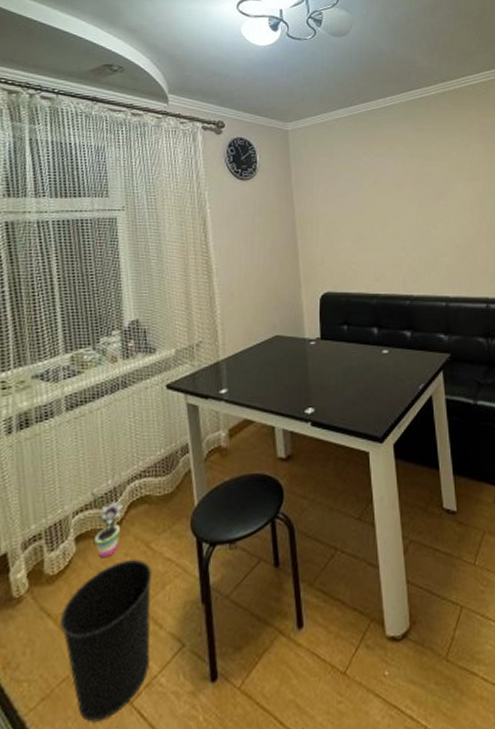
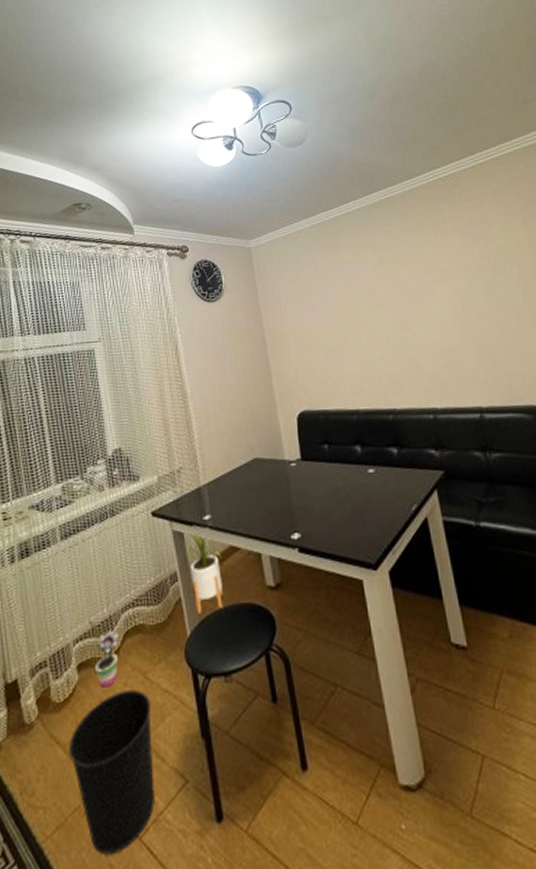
house plant: none [198,406,237,486] -> present [185,533,223,615]

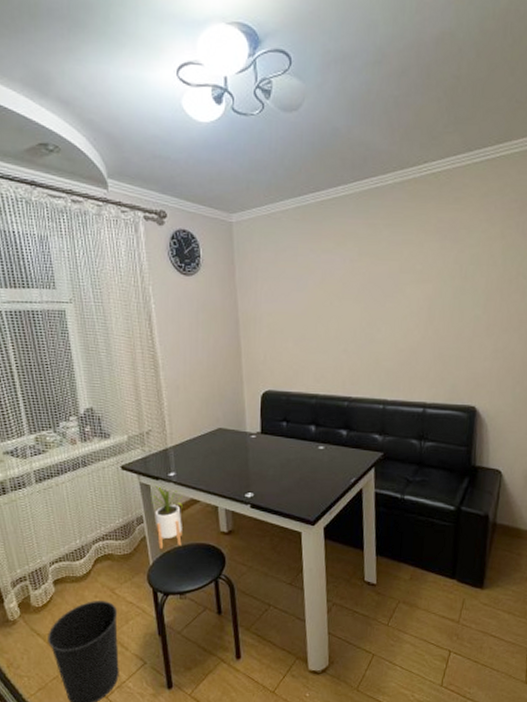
potted plant: present [87,620,119,688] -> none [62,548,90,598]

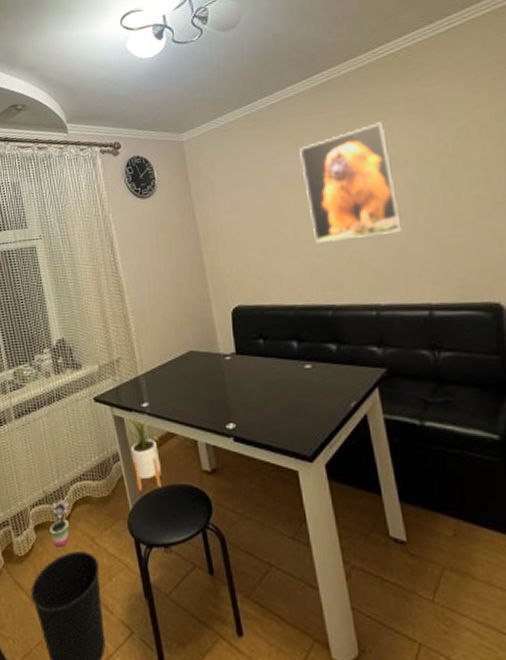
potted plant: none [62,548,90,598] -> present [41,489,70,547]
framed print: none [340,237,416,342] -> present [299,122,402,244]

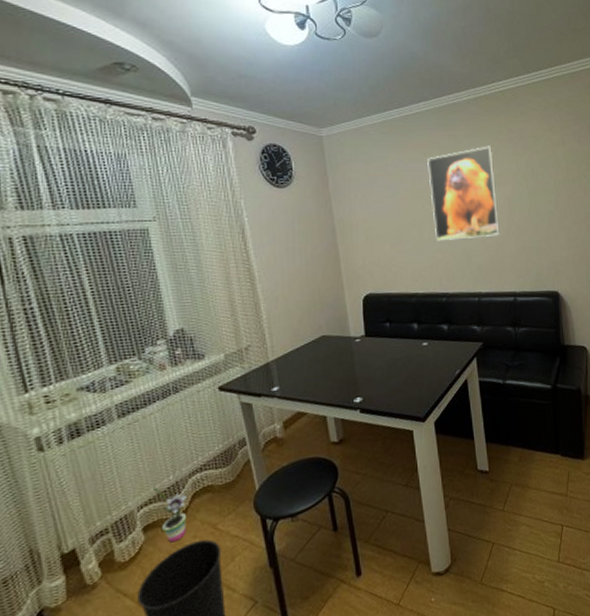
house plant: present [125,419,162,492] -> none [253,403,290,472]

